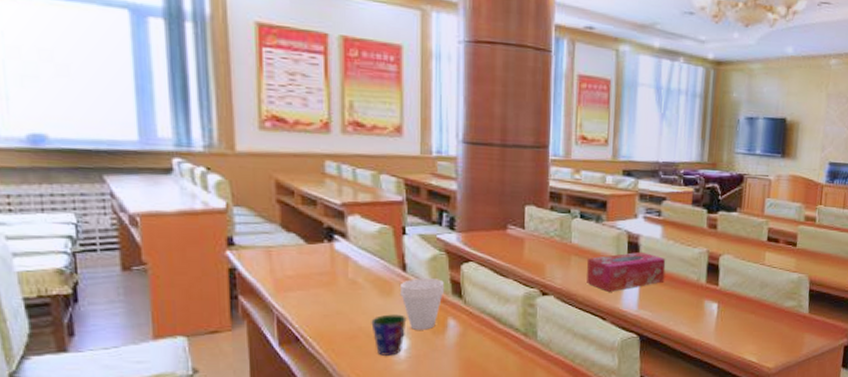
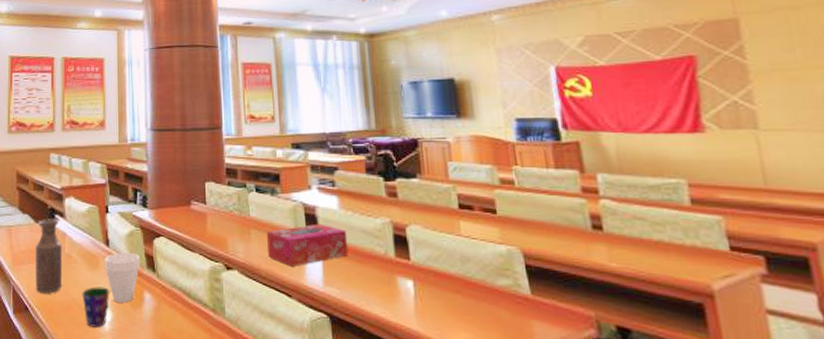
bottle: none [306,239,346,323] -> present [35,218,63,294]

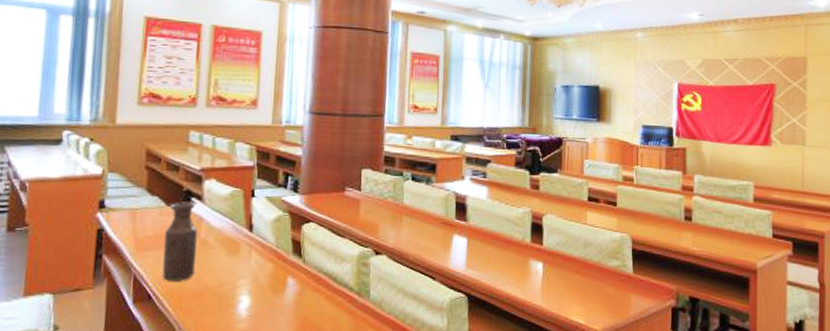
cup: present [82,286,110,327] -> none [217,273,250,314]
cup: present [105,253,140,303] -> none [246,238,286,289]
tissue box: present [266,223,349,267] -> none [417,211,492,251]

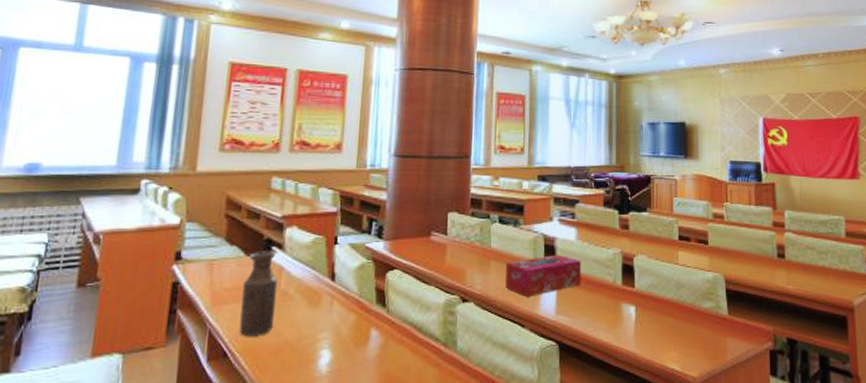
tissue box: none [417,211,492,251] -> present [505,254,582,297]

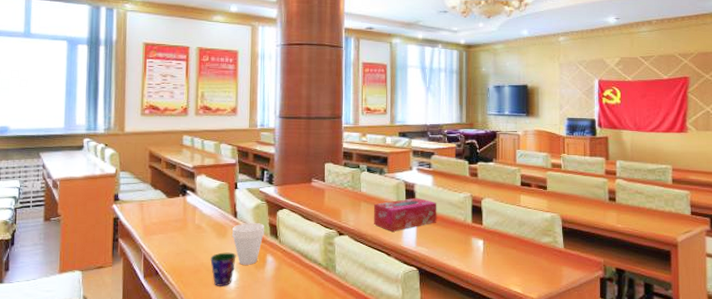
bottle: present [239,251,278,336] -> none [166,194,193,260]
cup: none [297,326,331,371] -> present [210,252,236,286]
cup: none [328,288,369,342] -> present [232,223,264,265]

